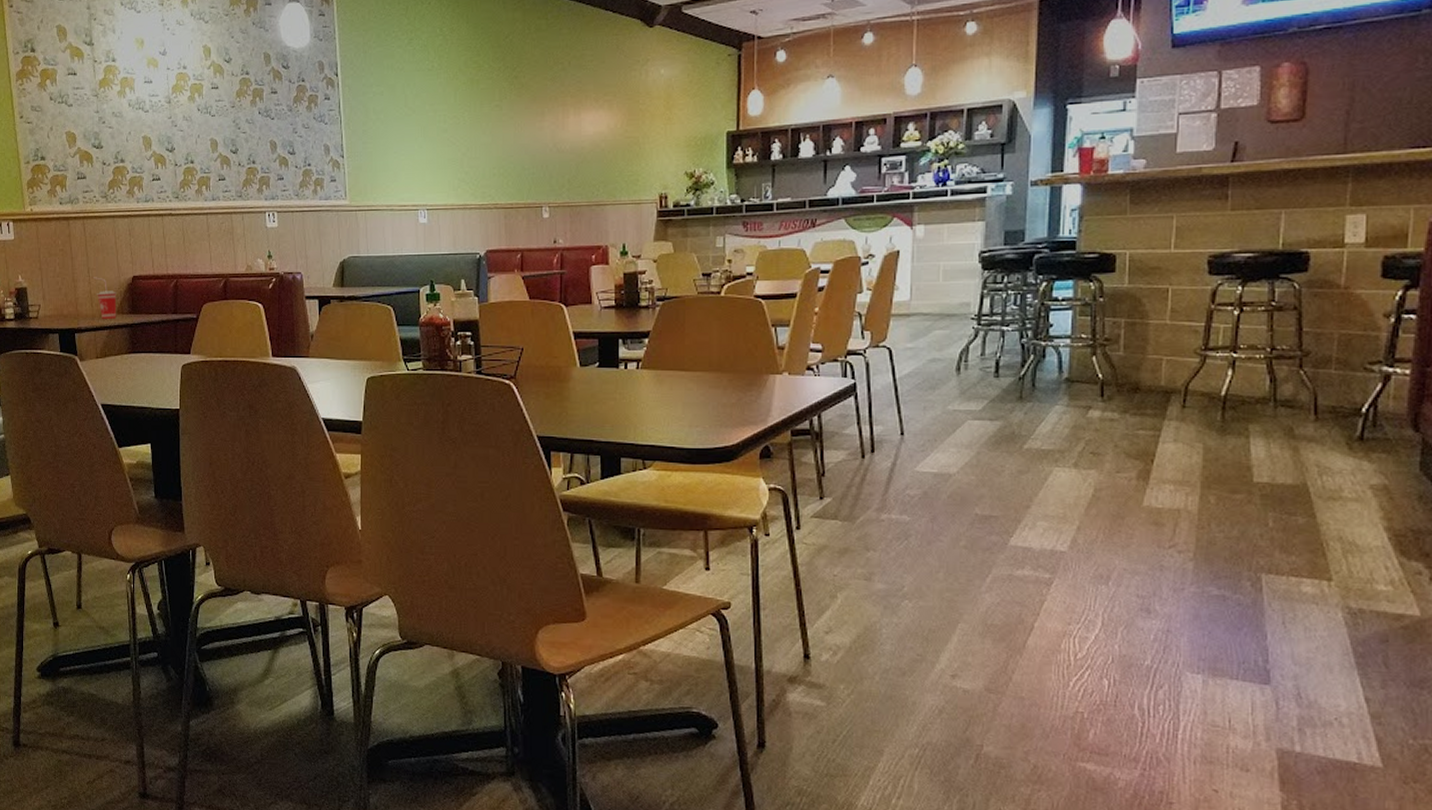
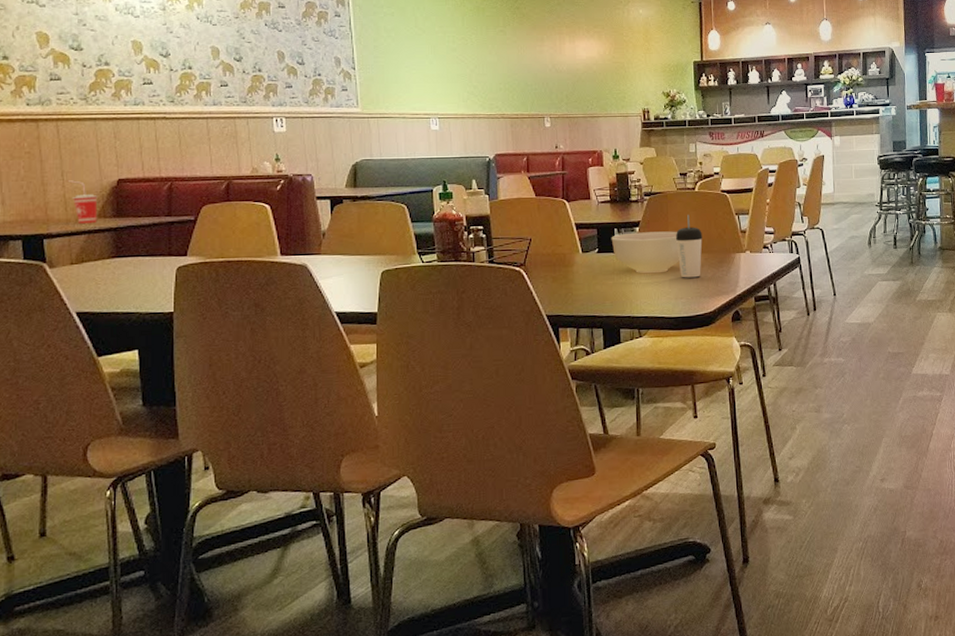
bowl: none [614,344,697,395] -> present [611,231,680,274]
beverage cup: none [692,324,727,402] -> present [675,214,703,278]

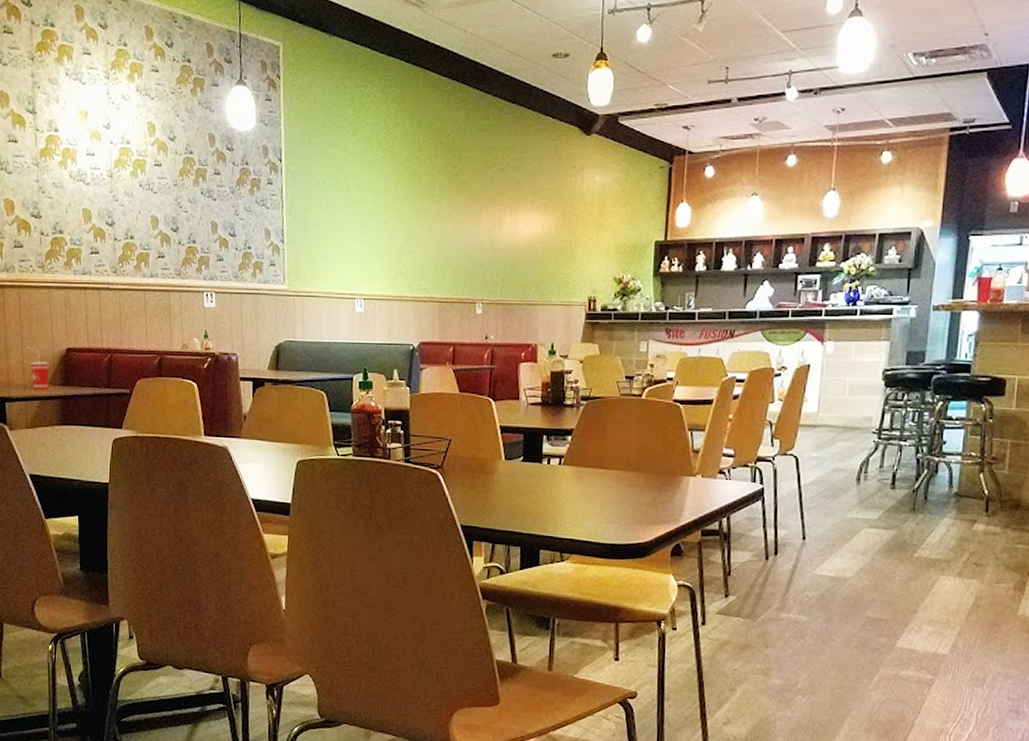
bowl: present [611,231,680,274] -> none [538,441,616,492]
beverage cup: present [675,214,703,278] -> none [612,425,646,501]

